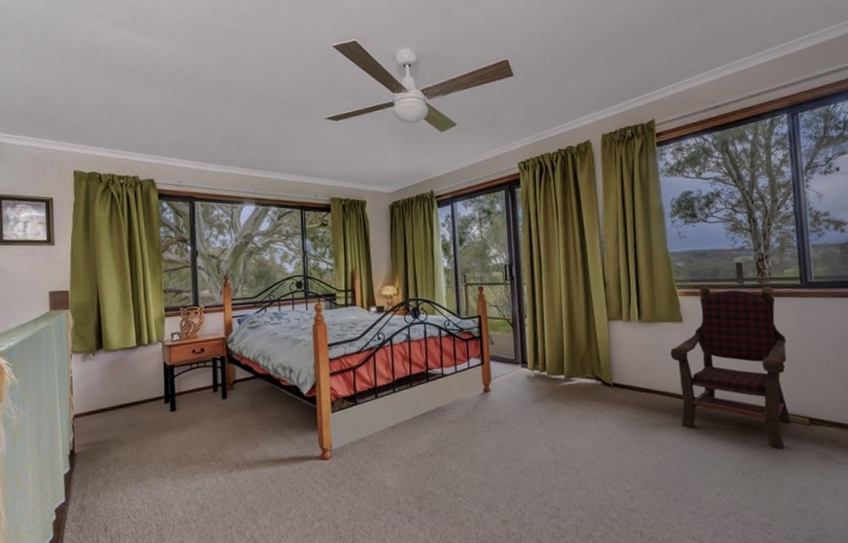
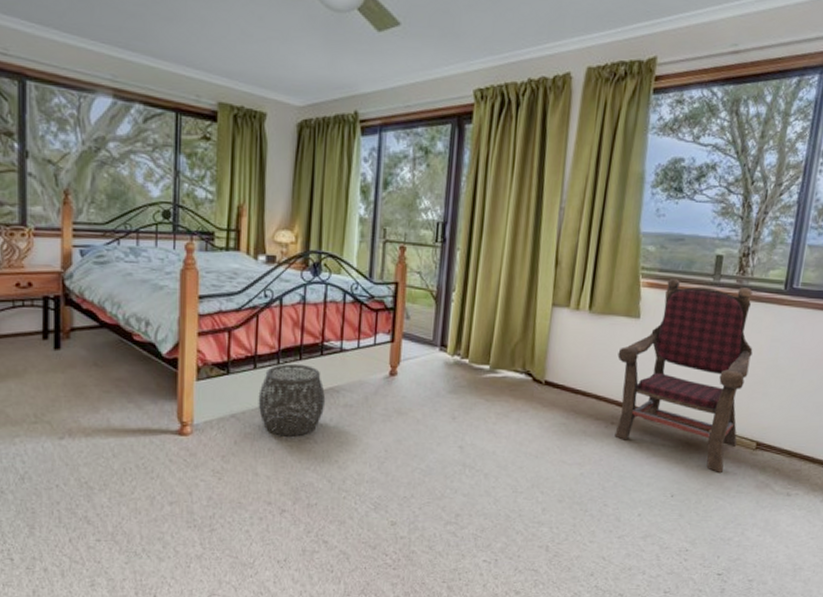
woven basket: none [381,390,436,453] -> present [258,363,326,437]

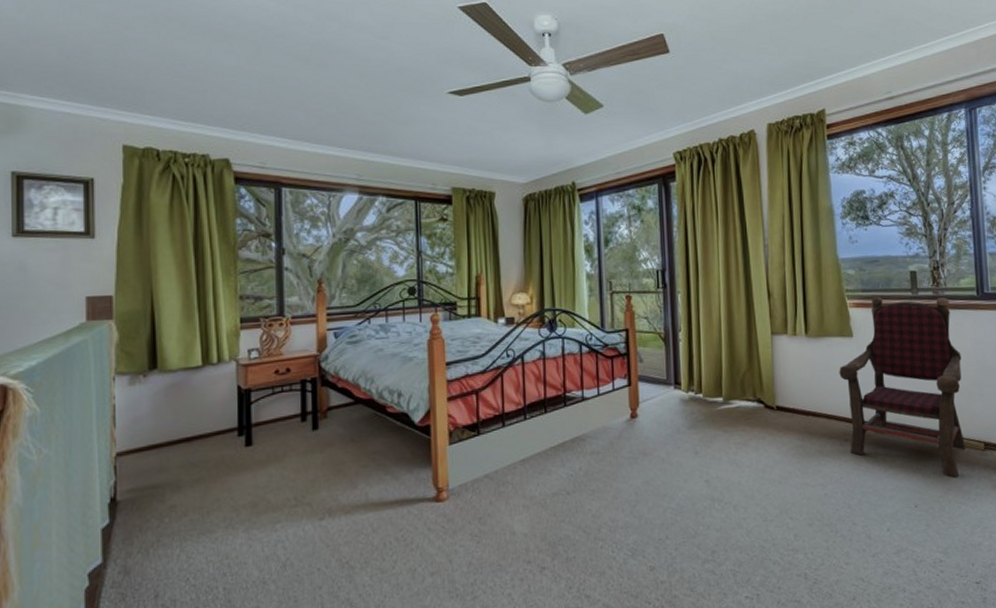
woven basket: present [258,363,326,437] -> none [509,417,574,491]

